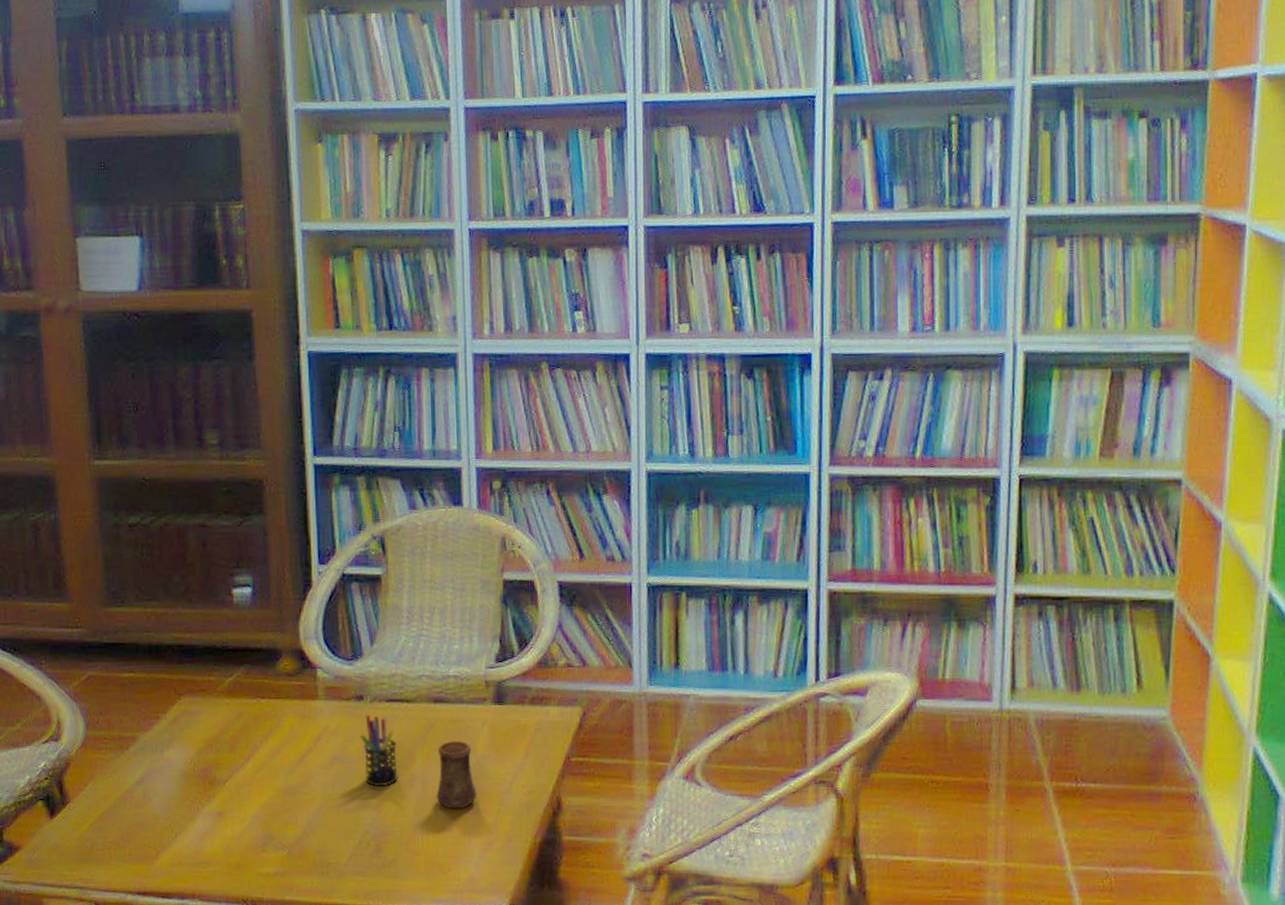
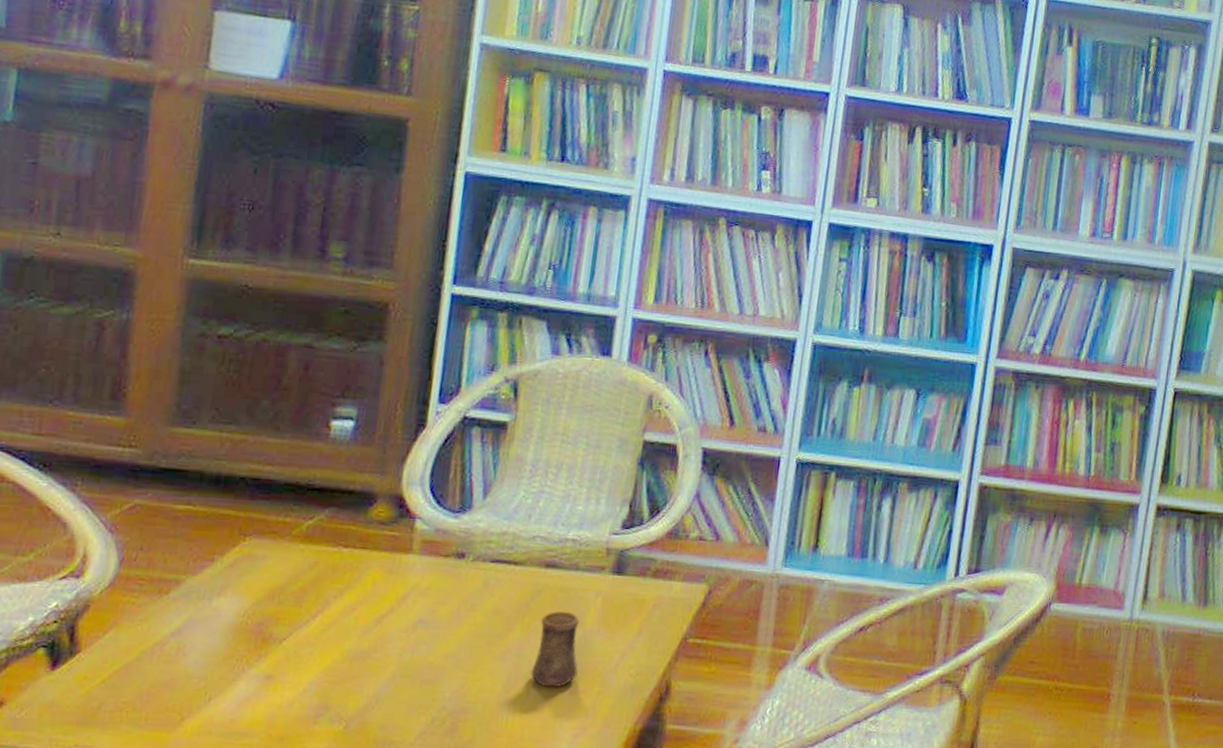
pen holder: present [360,714,398,787] -> none [451,575,495,657]

